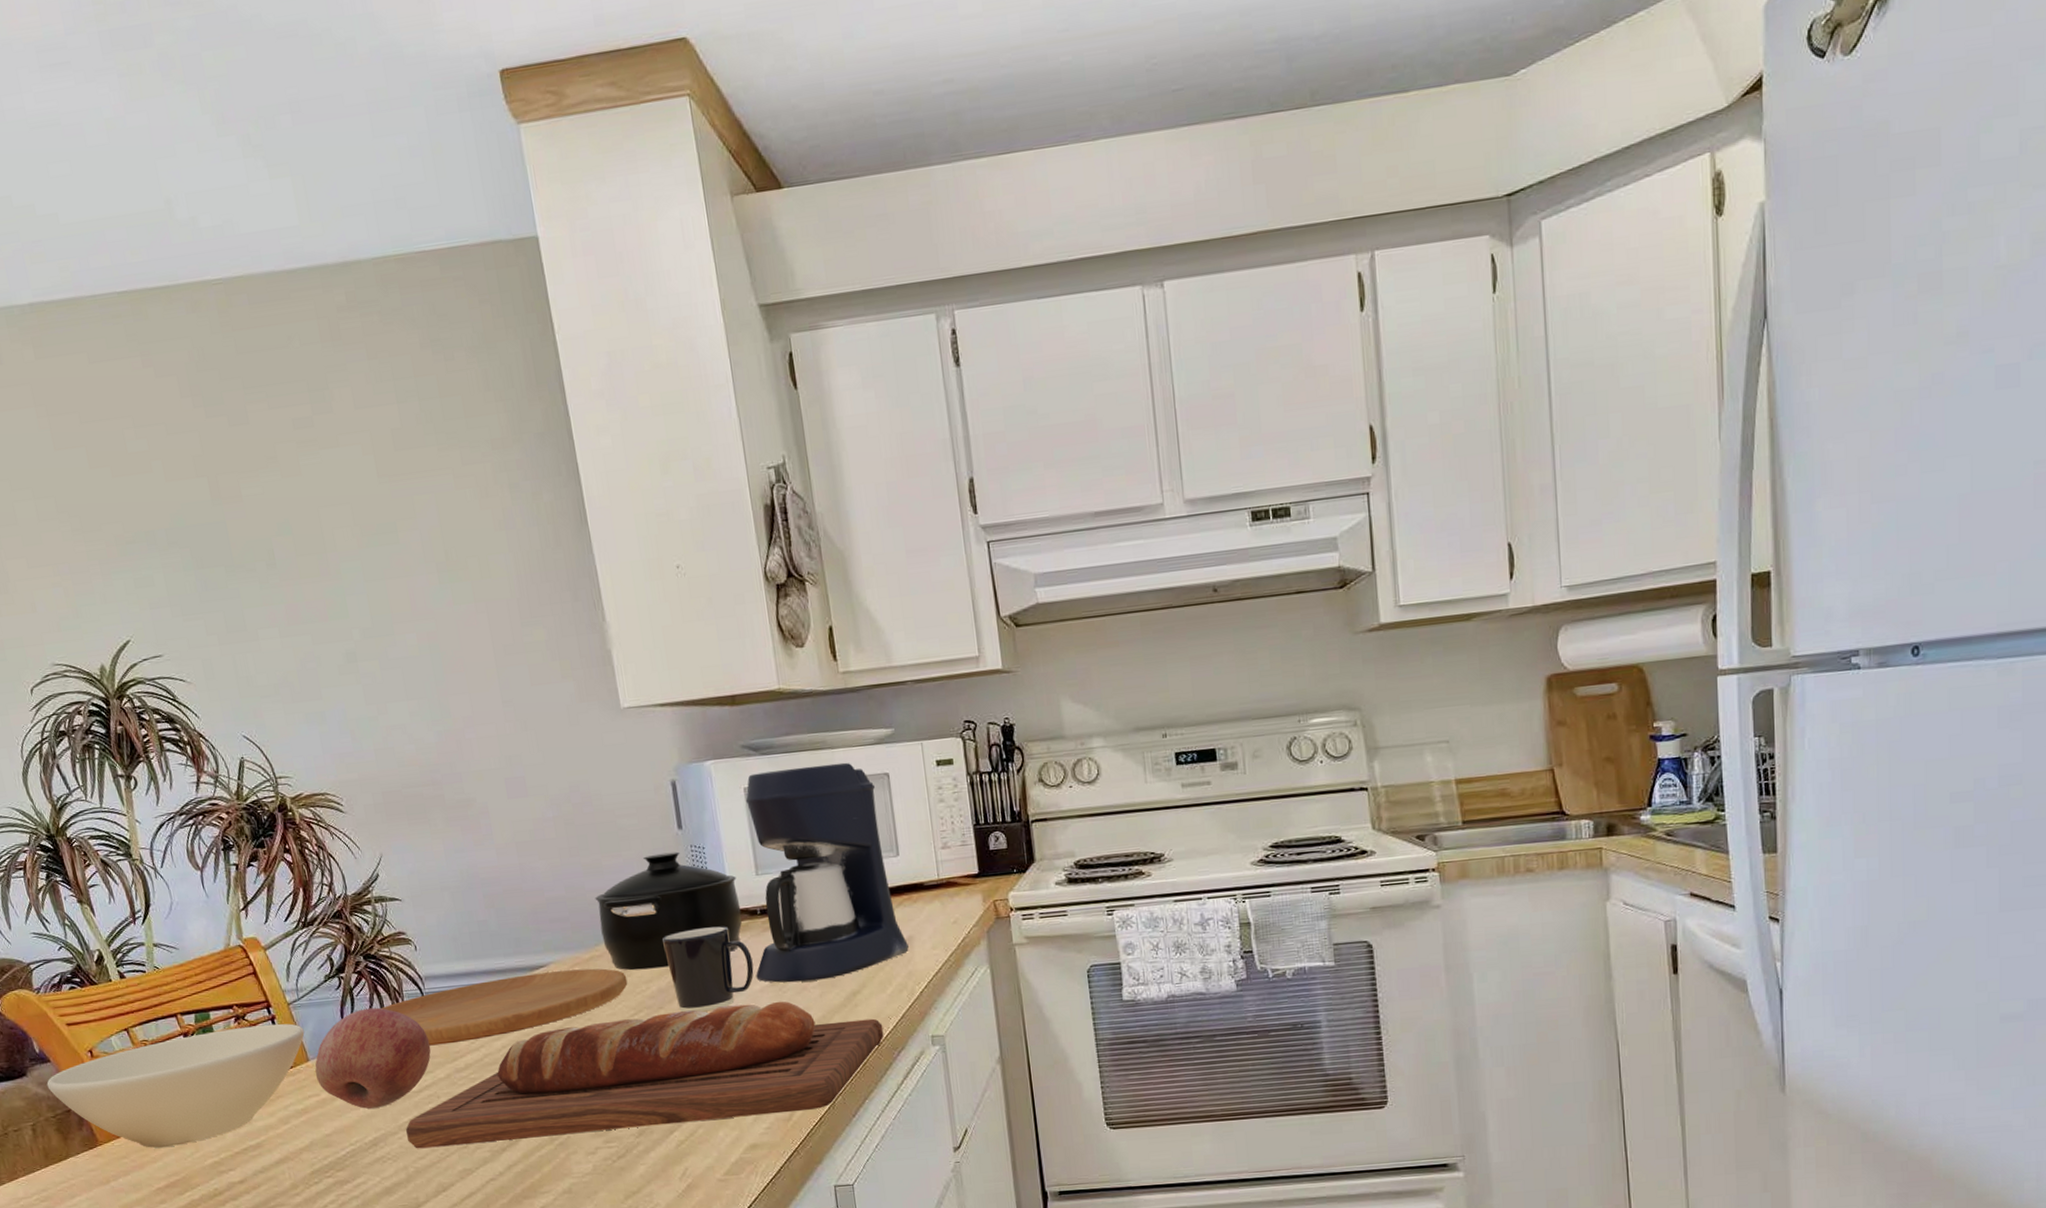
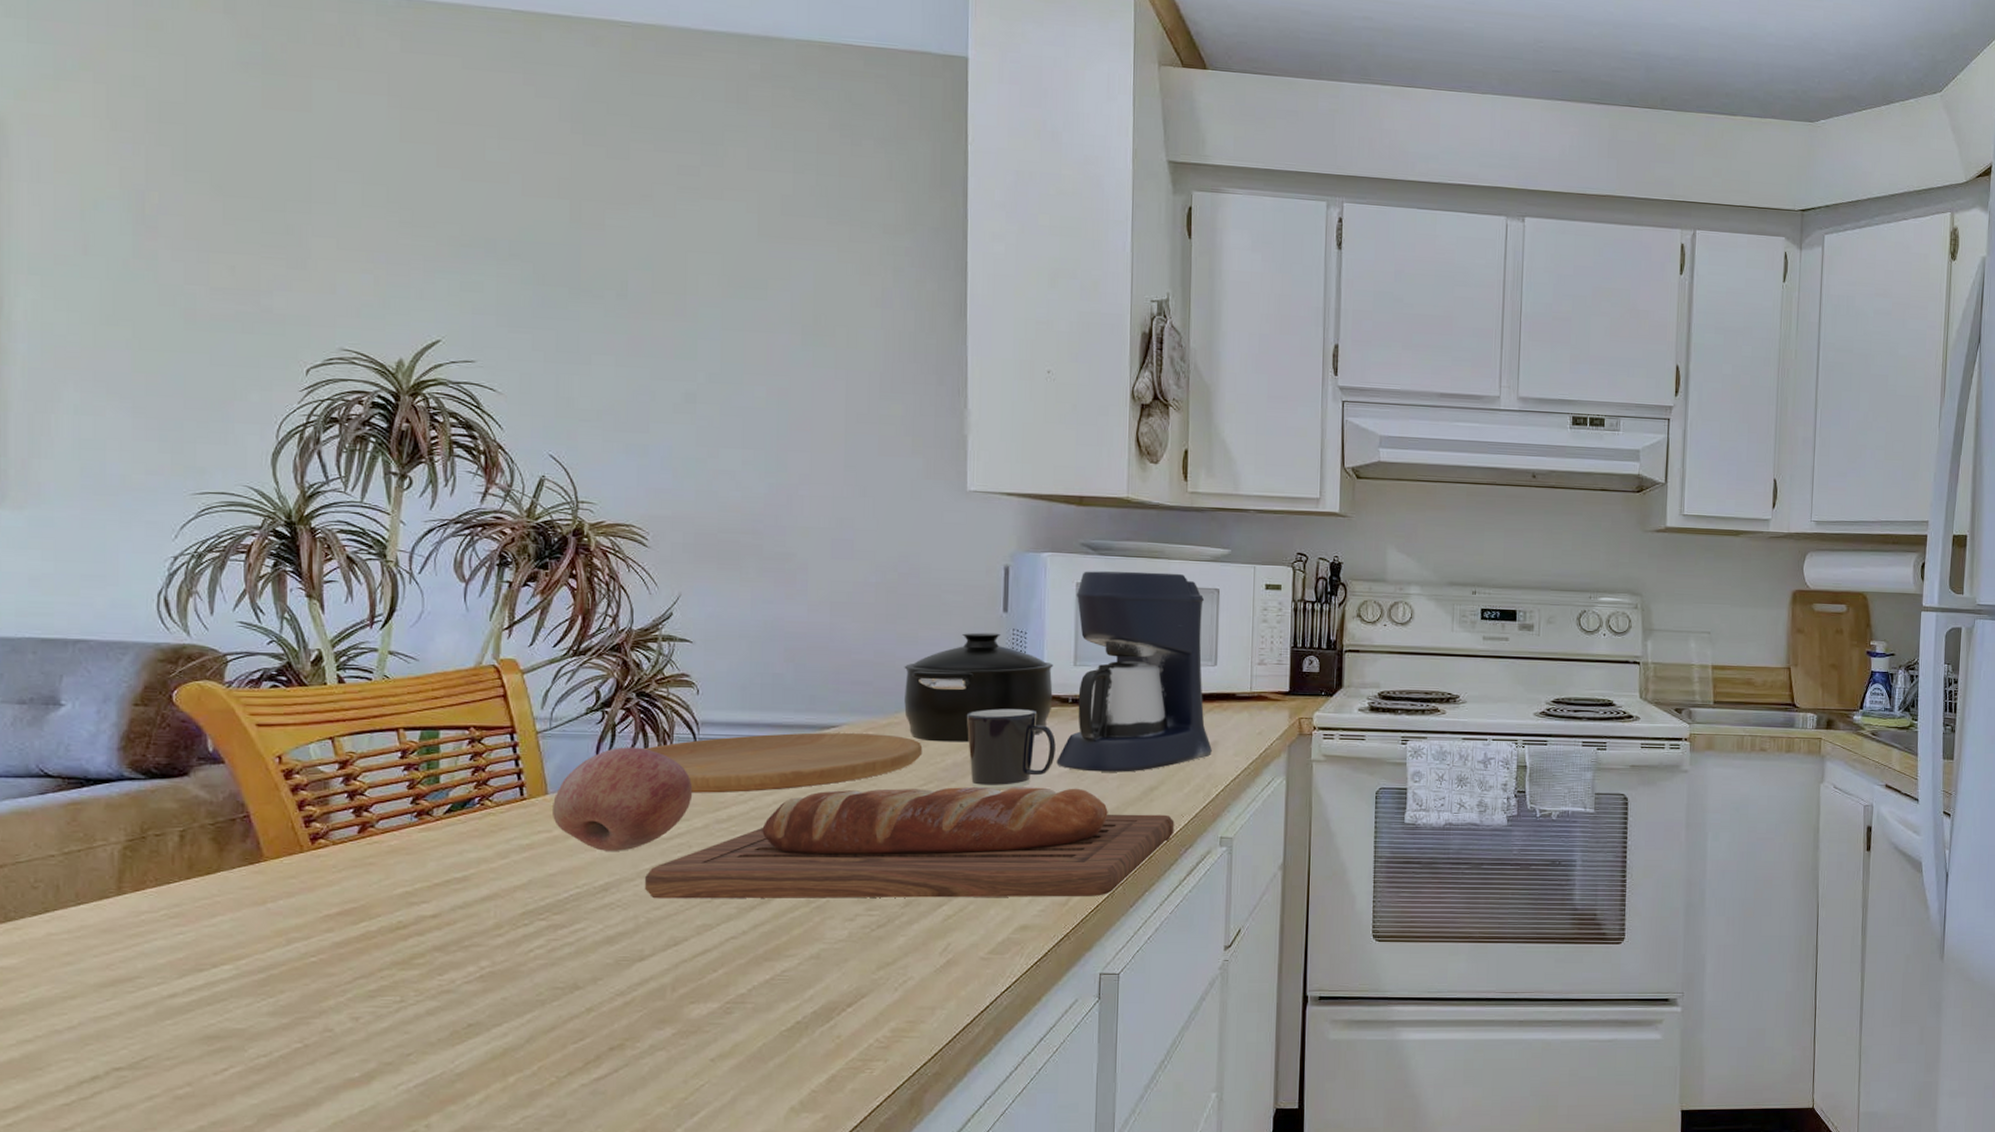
bowl: present [46,1023,305,1148] -> none [213,750,549,870]

